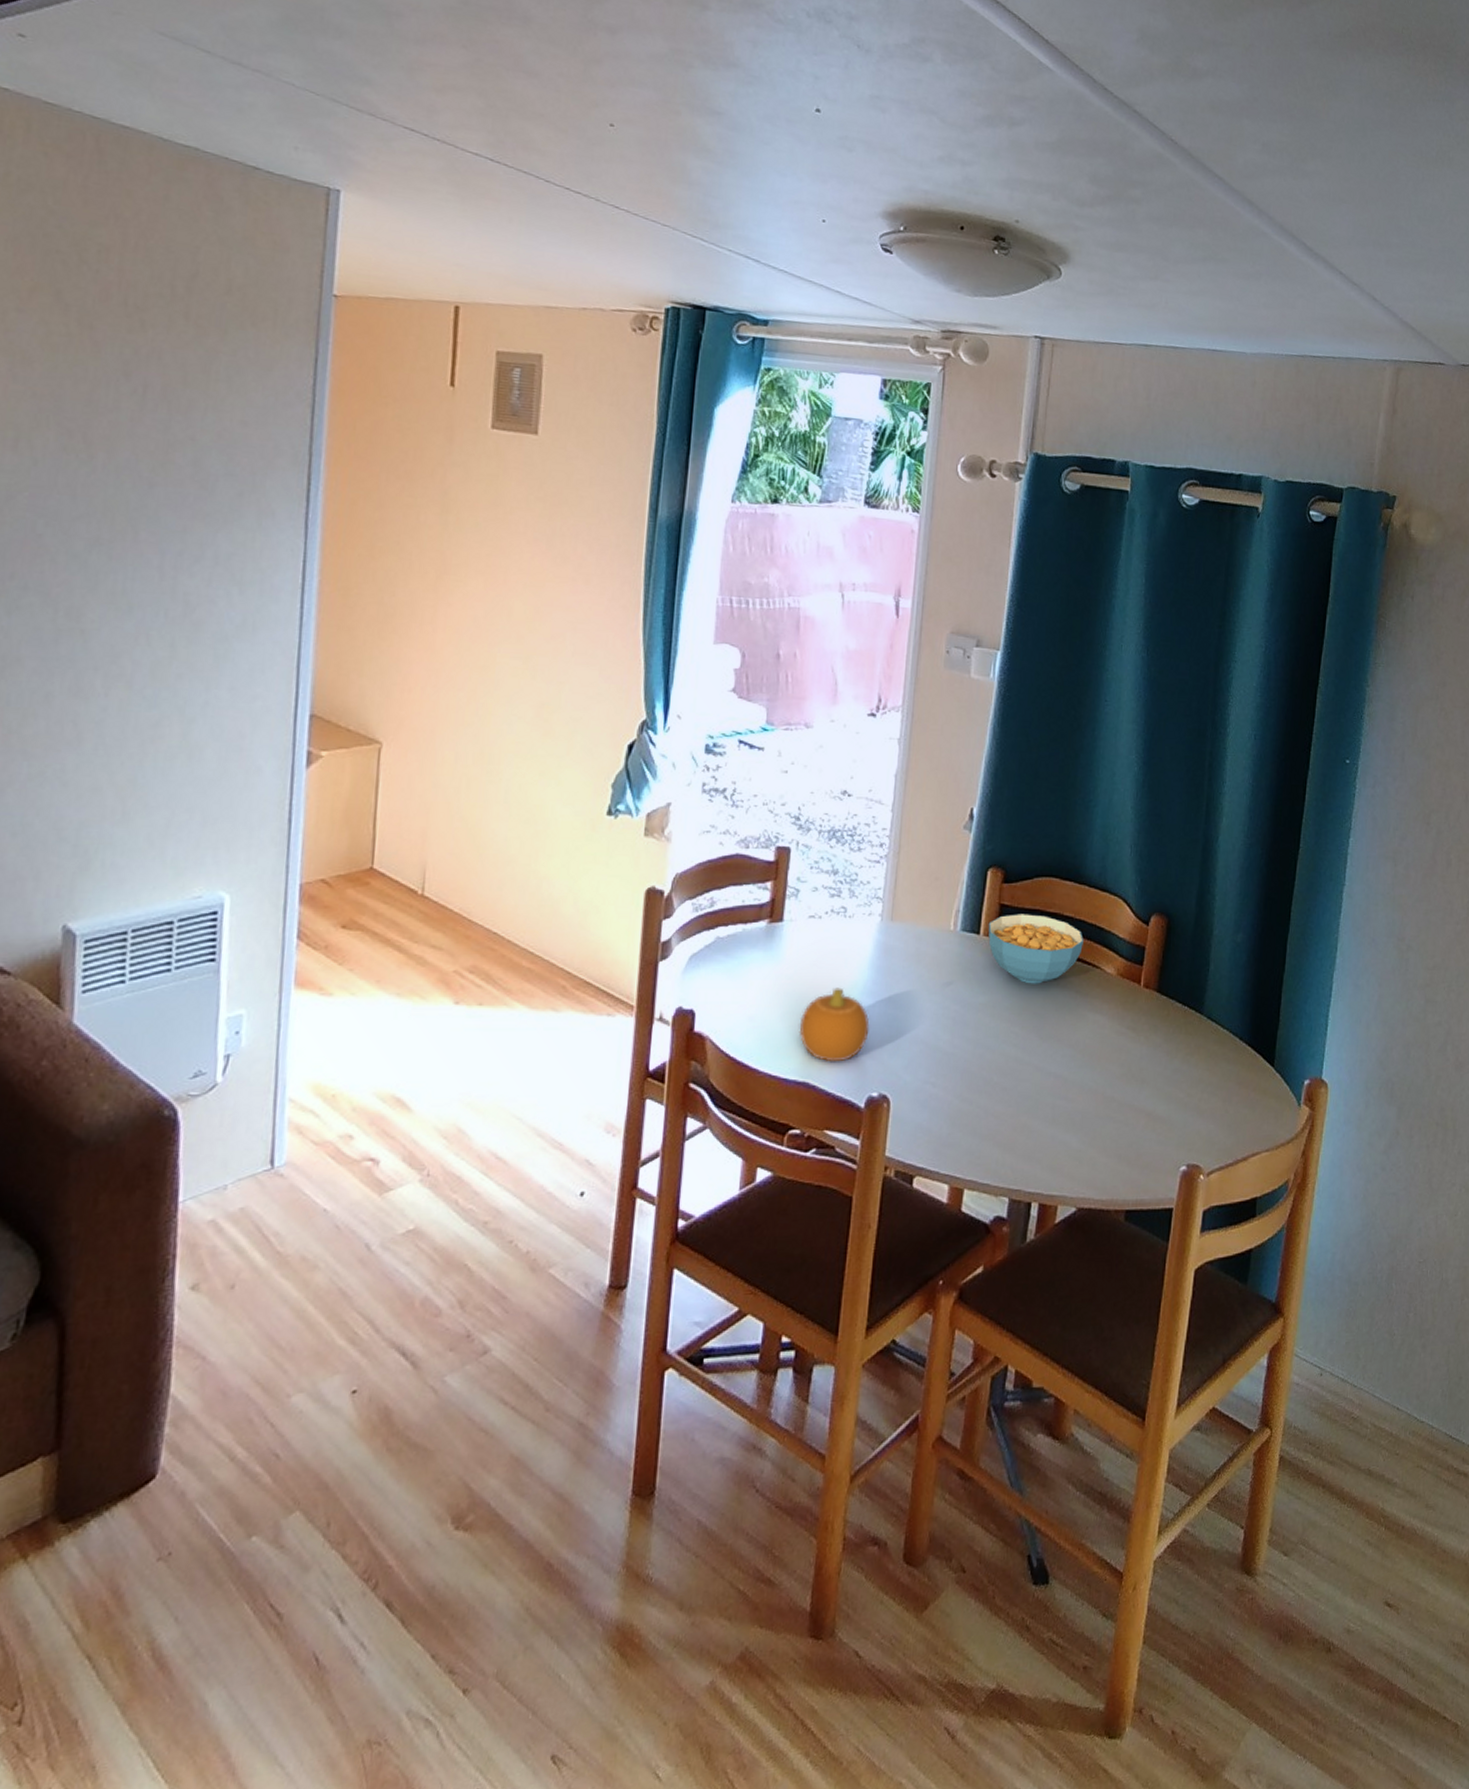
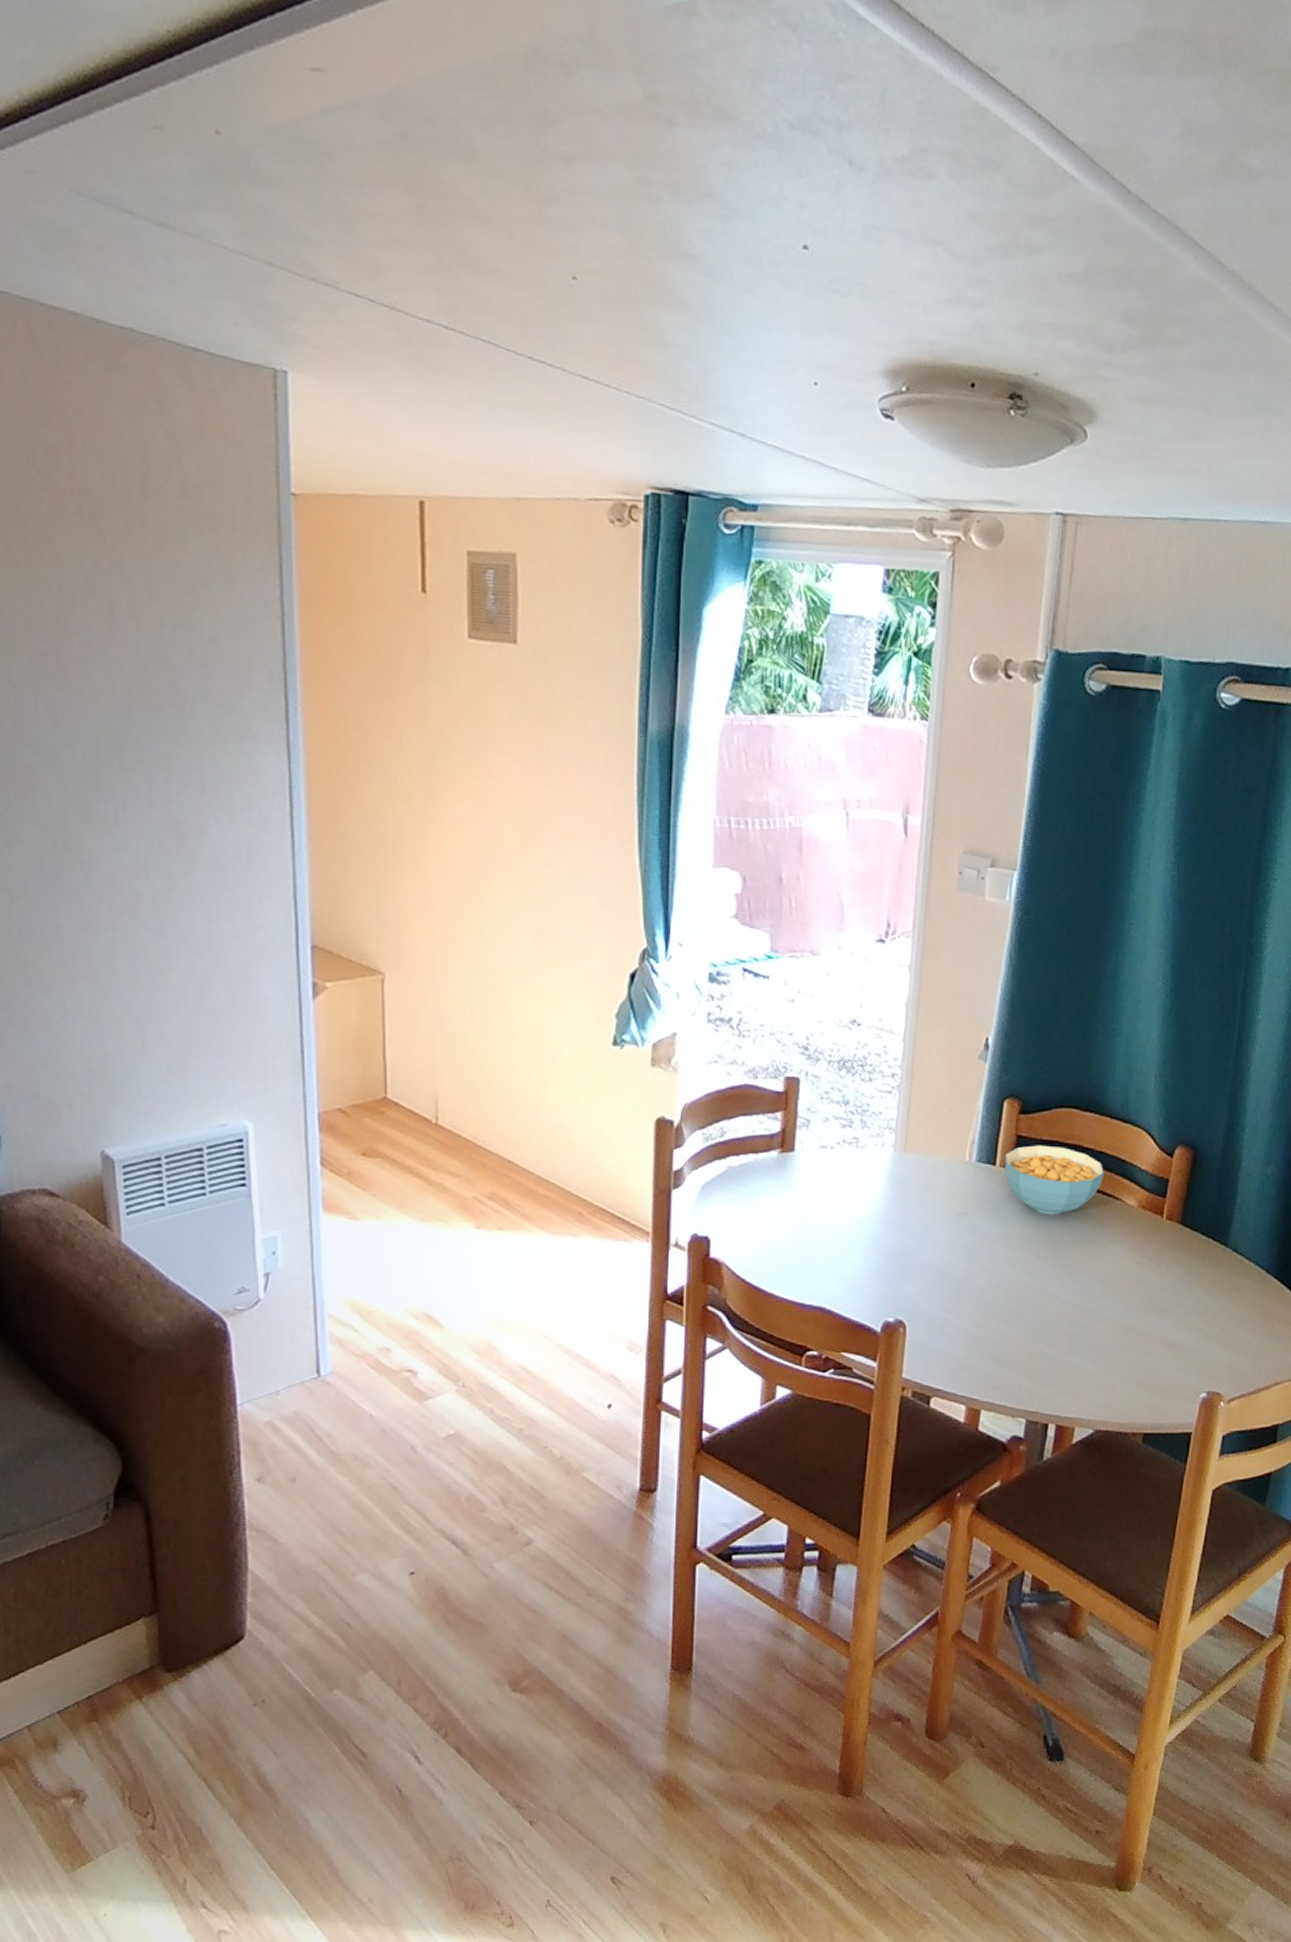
fruit: present [799,987,870,1061] -> none [813,1216,884,1287]

